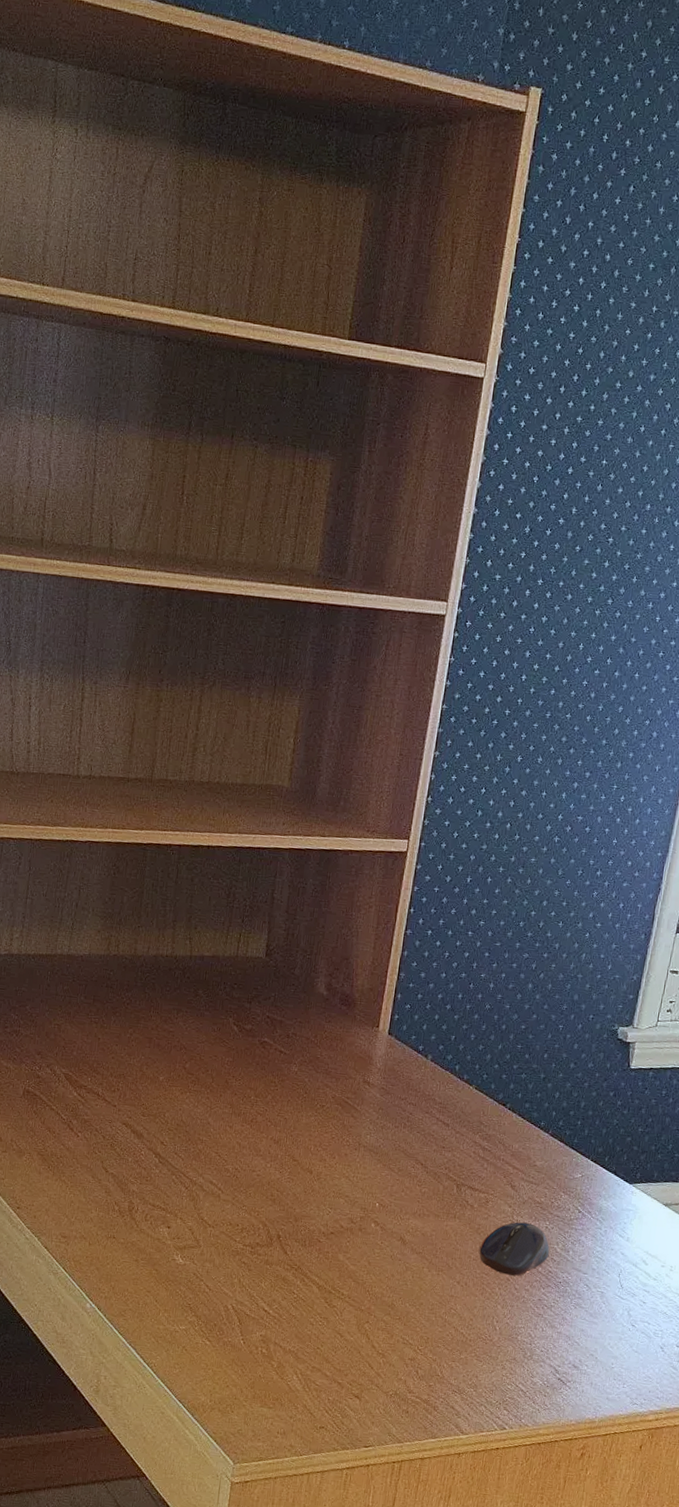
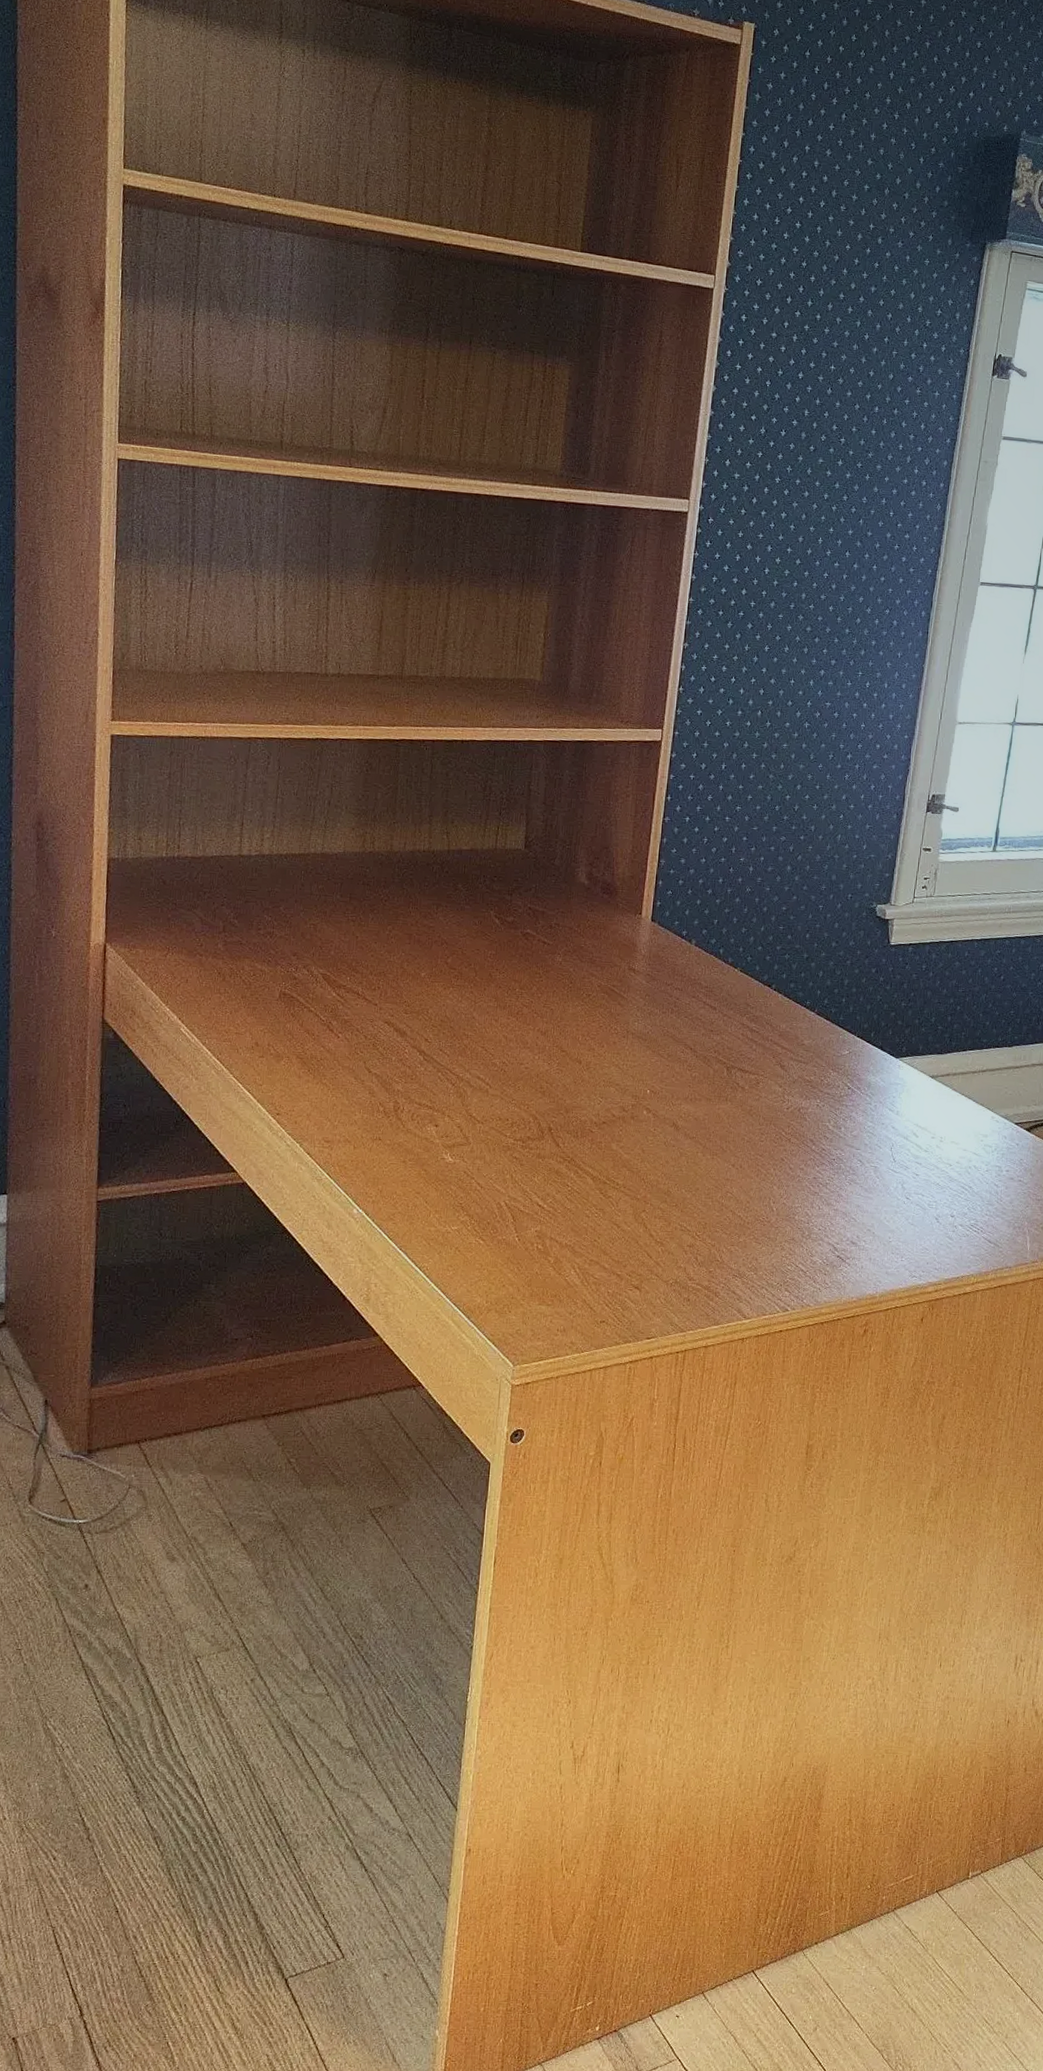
computer mouse: present [478,1222,550,1276] -> none [751,1101,822,1155]

